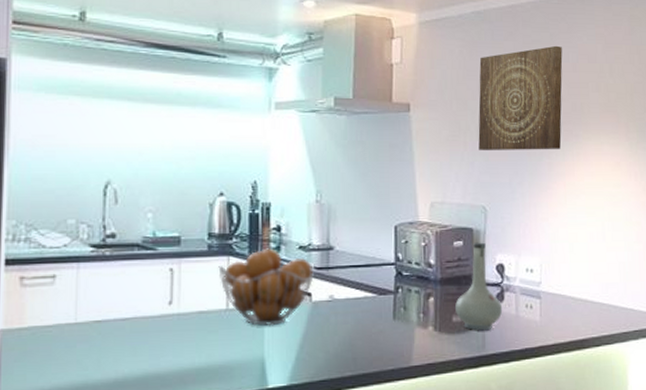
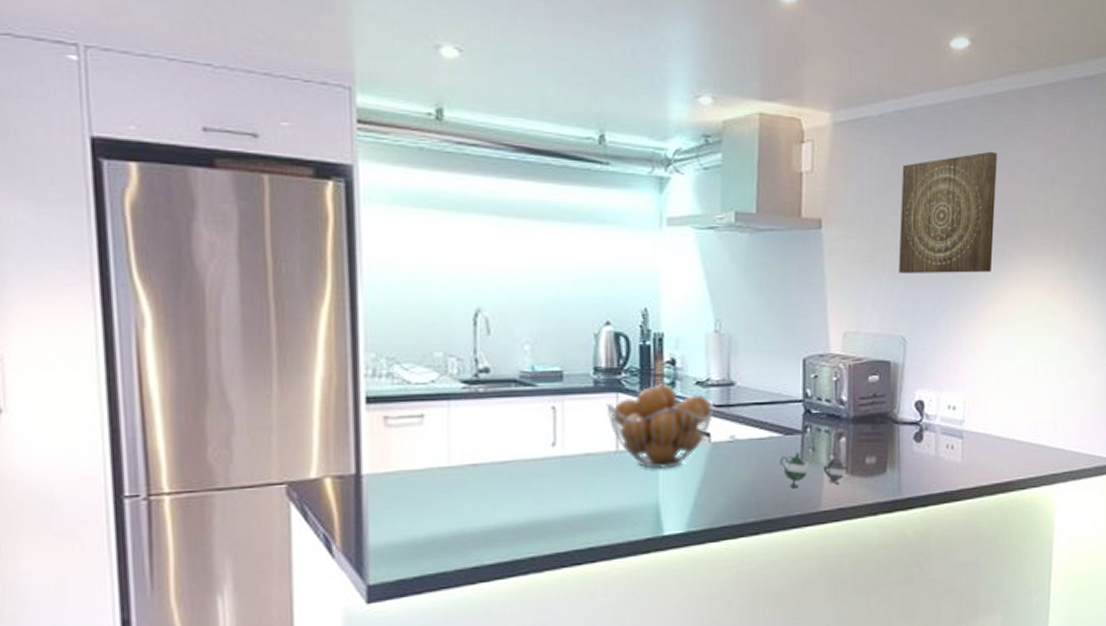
teapot: none [374,310,436,344] -> present [780,452,847,488]
vase: present [455,242,503,330] -> none [869,376,921,472]

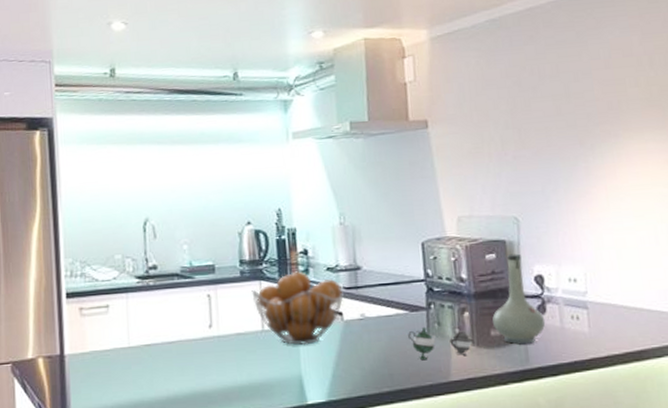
vase: none [869,376,921,472] -> present [492,253,546,344]
wall art: present [899,151,997,273] -> none [498,43,598,160]

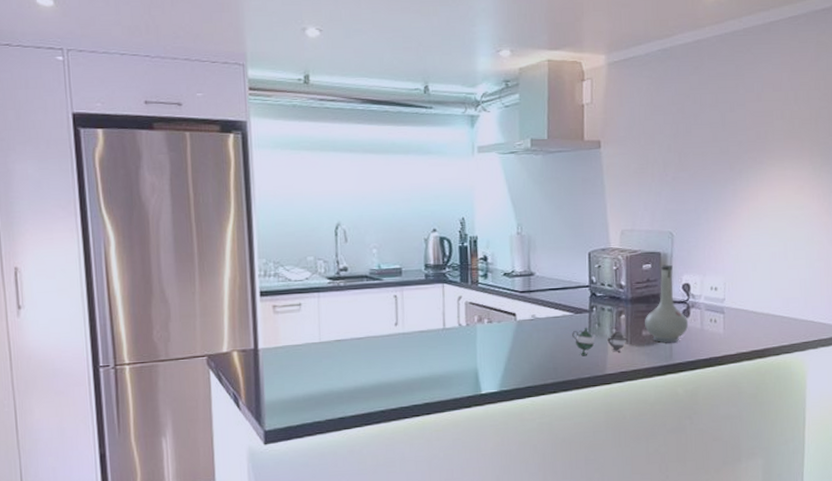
fruit basket: present [251,271,344,346] -> none [435,276,518,342]

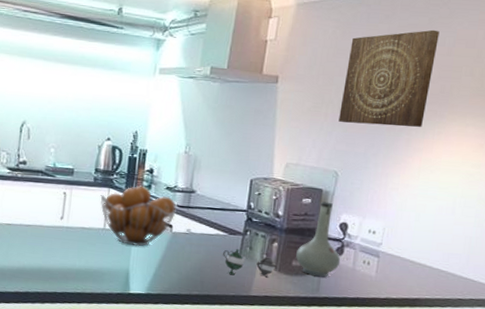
fruit basket: none [435,276,518,342] -> present [100,185,178,247]
wall art: none [665,76,748,181] -> present [338,29,440,127]

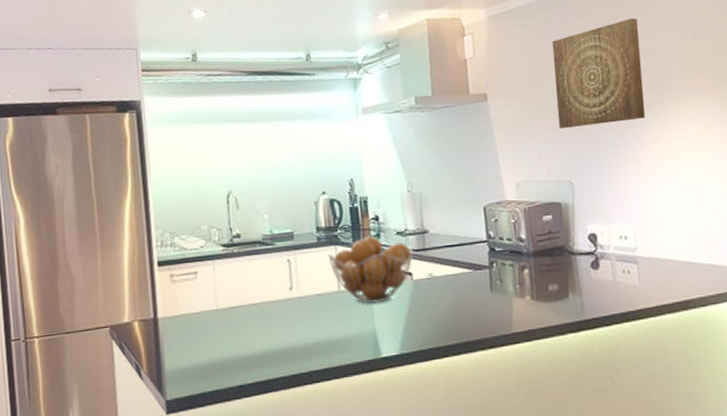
teapot: present [223,248,276,277] -> none [473,284,533,314]
vase: present [296,201,341,277] -> none [550,214,599,297]

